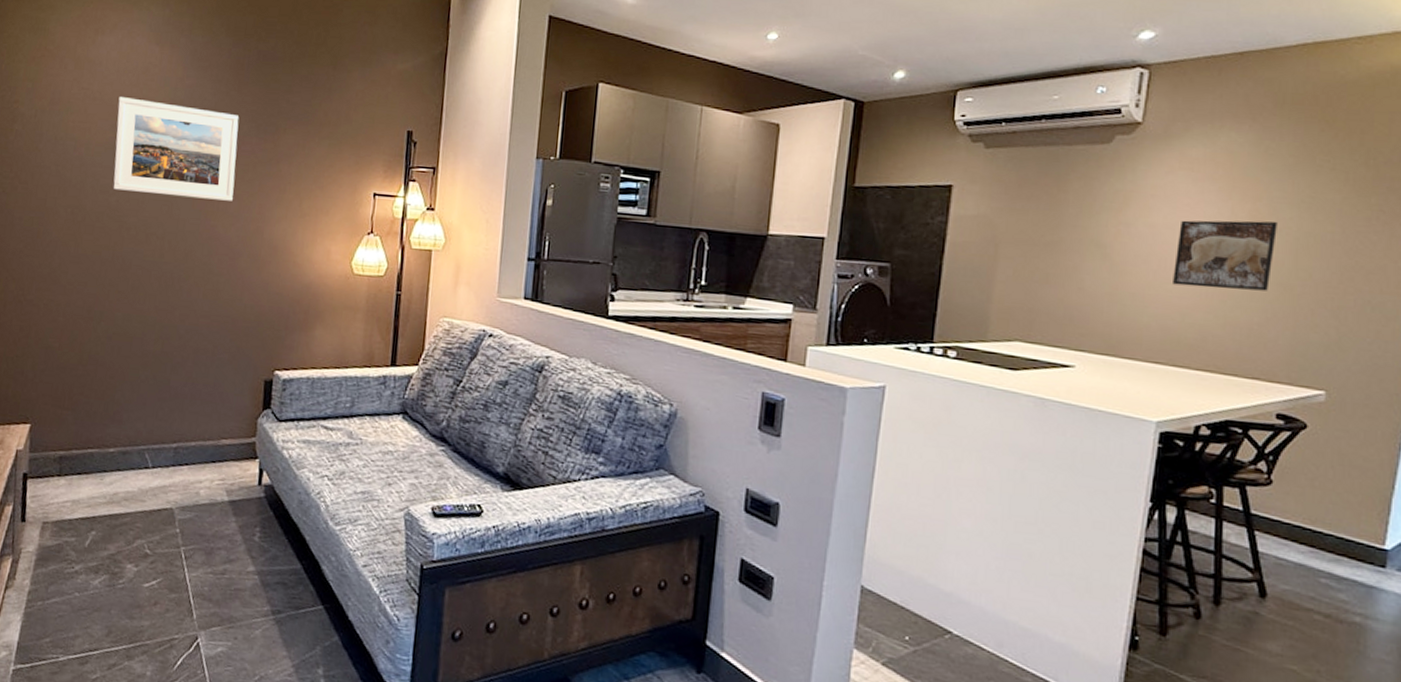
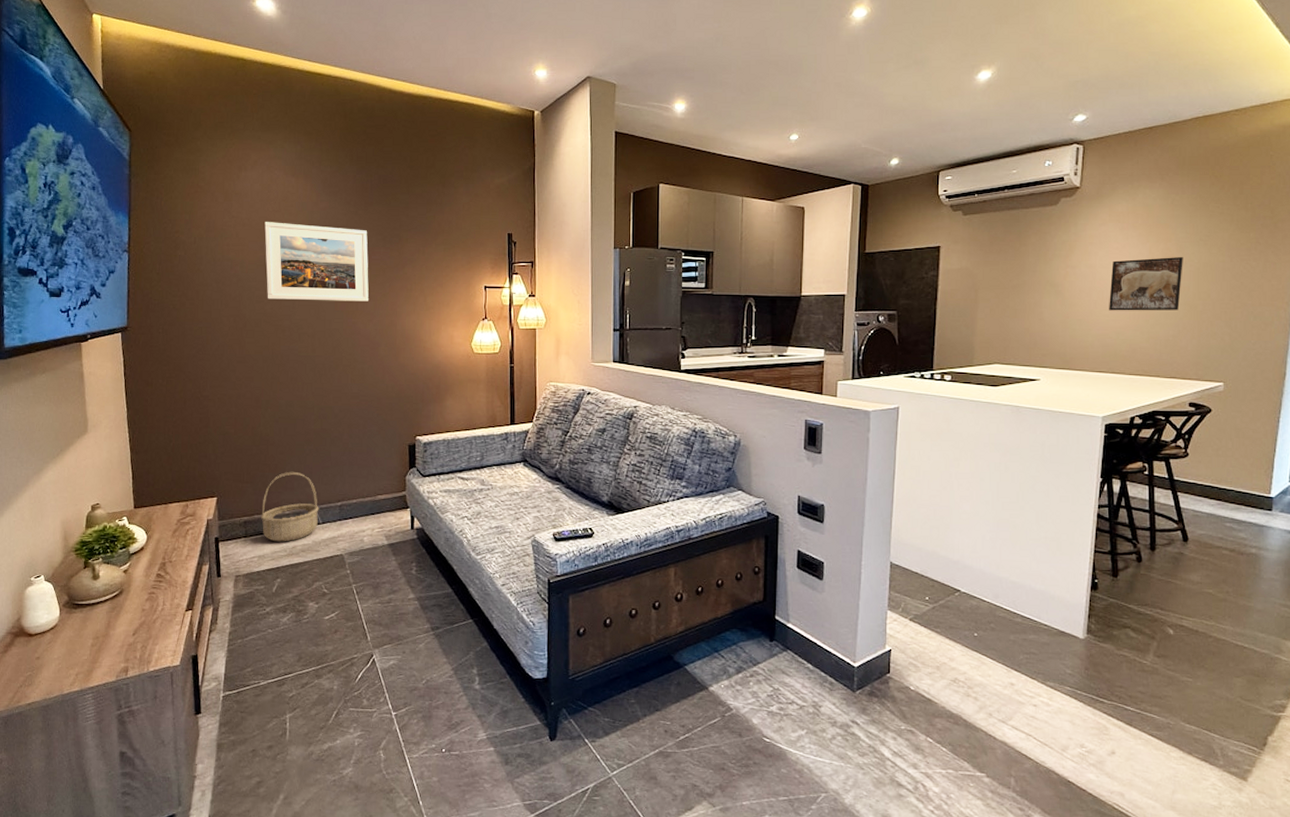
basket: none [79,400,150,487] -> present [260,471,319,542]

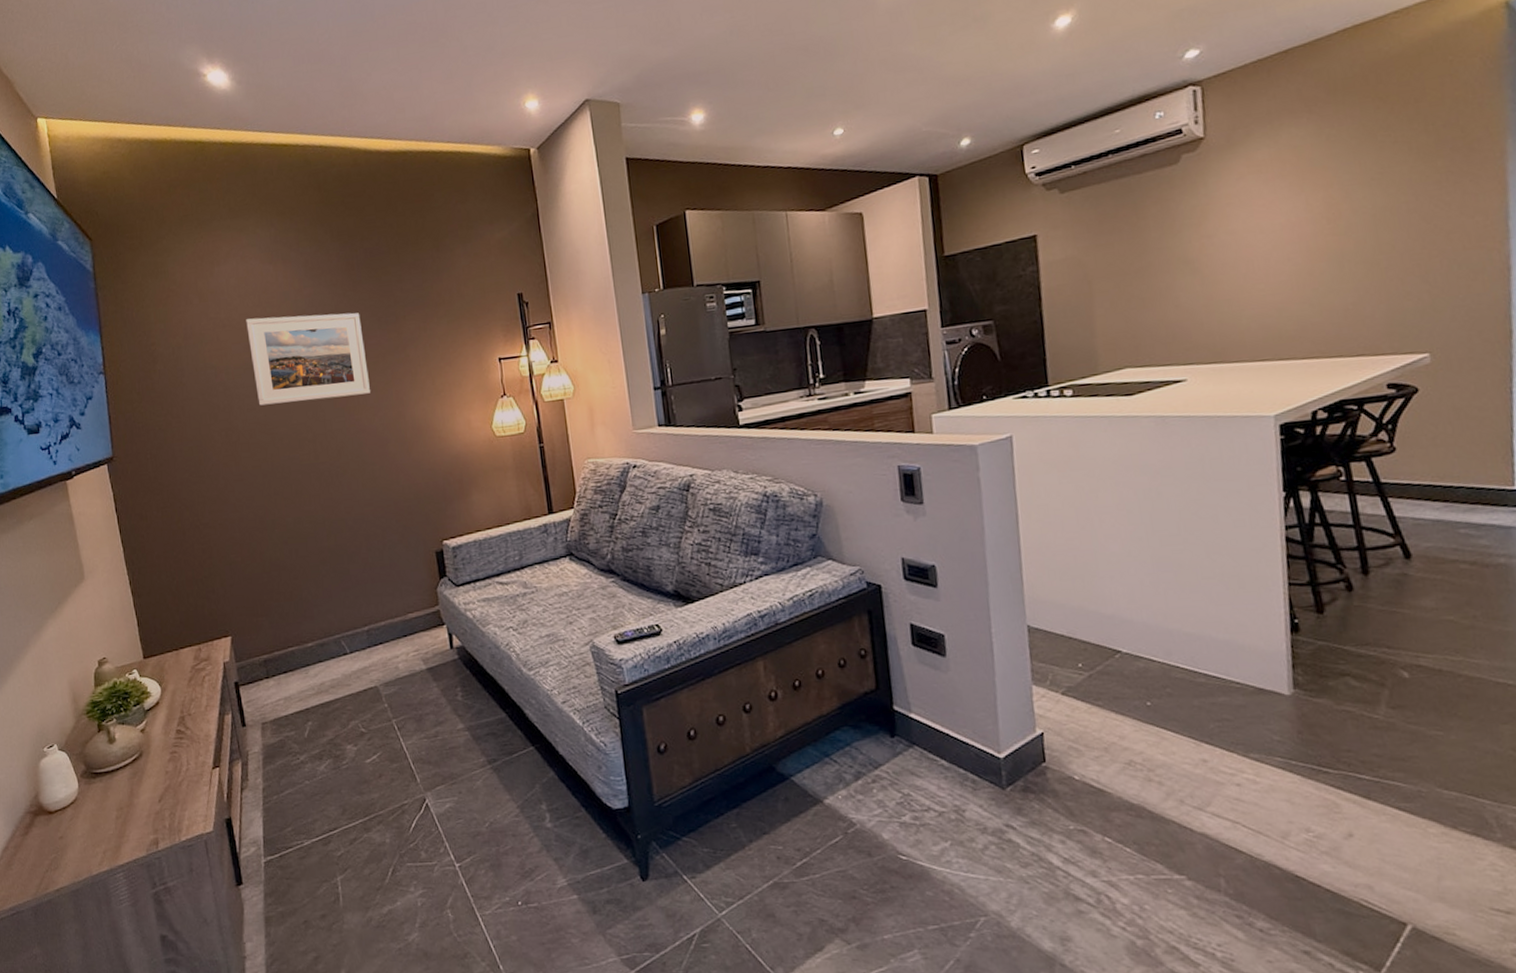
basket: present [260,471,319,542] -> none [281,597,346,680]
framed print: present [1109,257,1183,311] -> none [1259,204,1356,284]

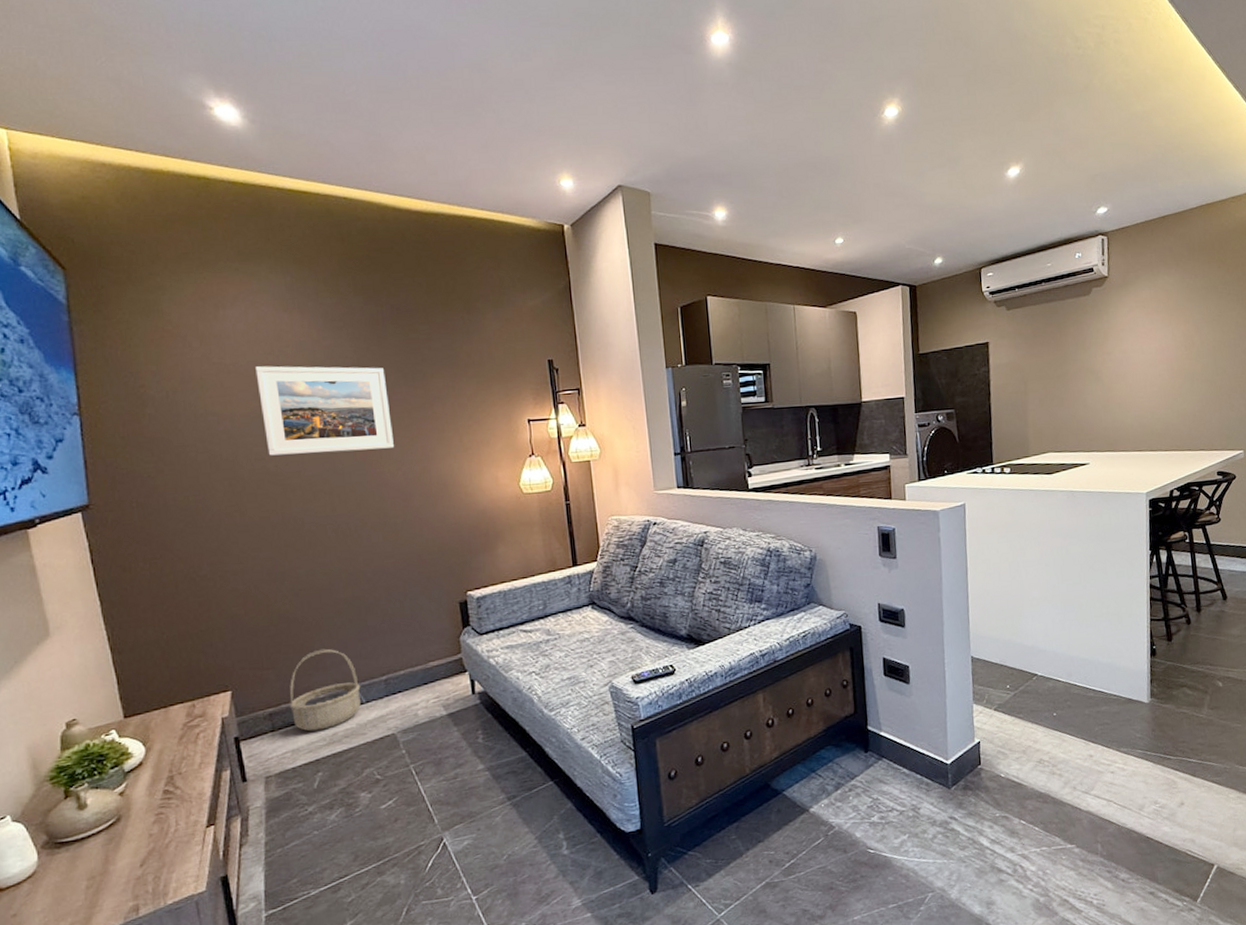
basket: none [281,597,346,680] -> present [289,649,361,732]

